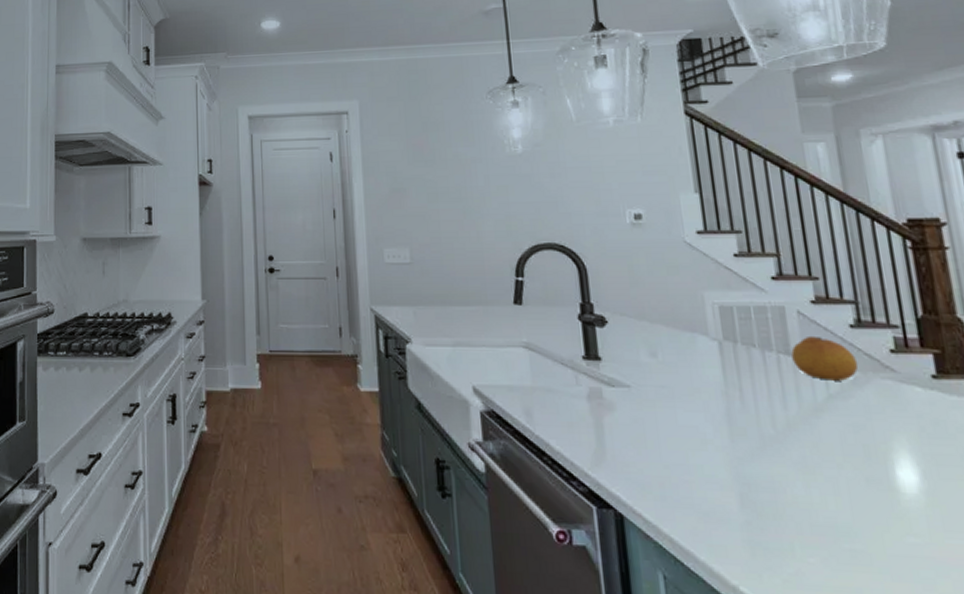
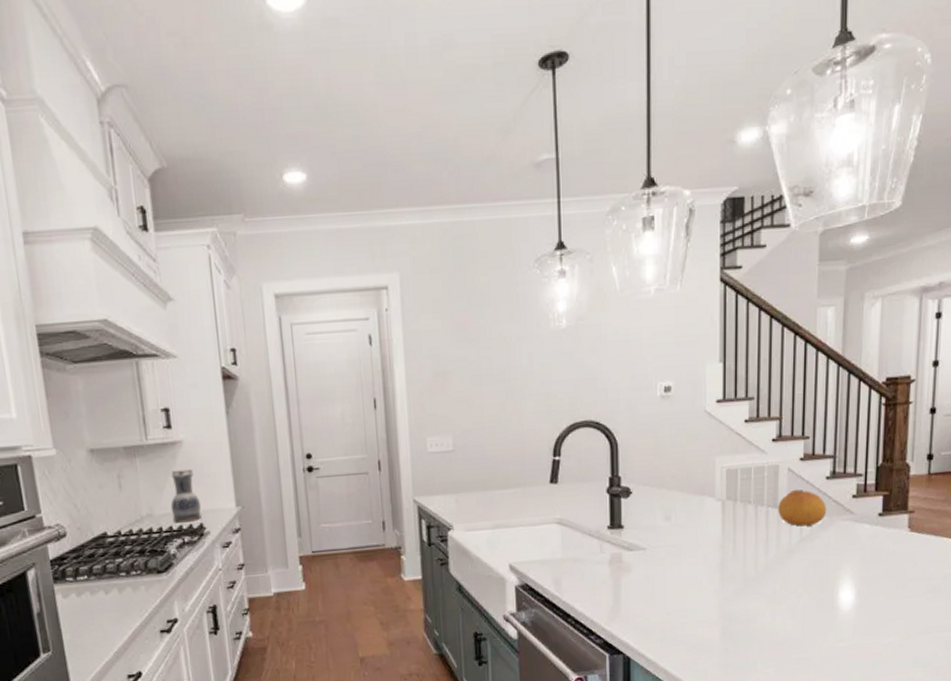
ceramic jug: none [144,262,171,310] -> present [170,469,202,523]

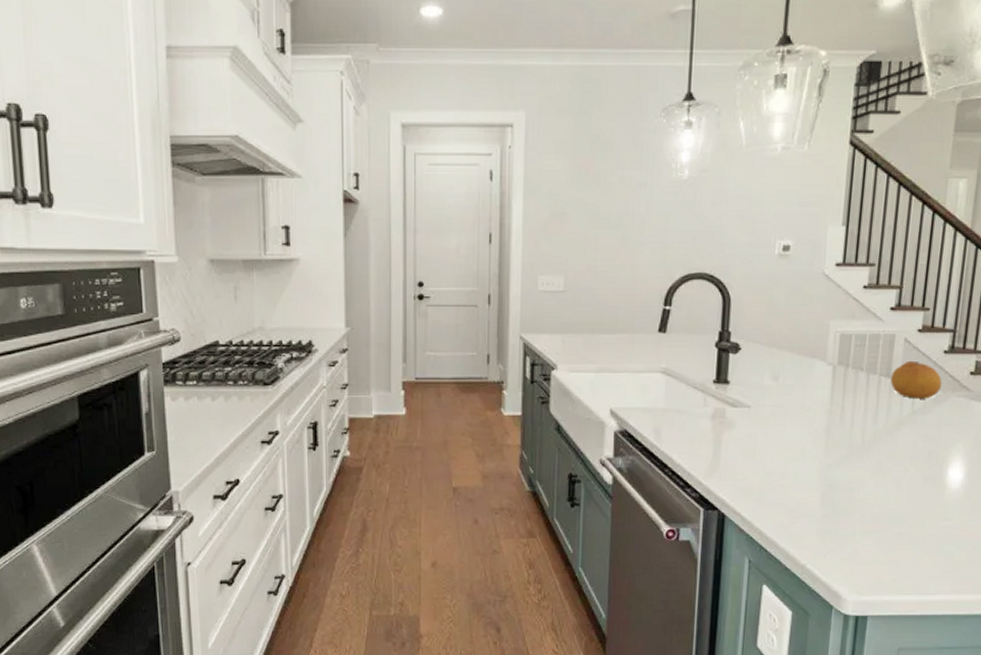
ceramic jug: present [170,469,202,523] -> none [282,287,312,338]

